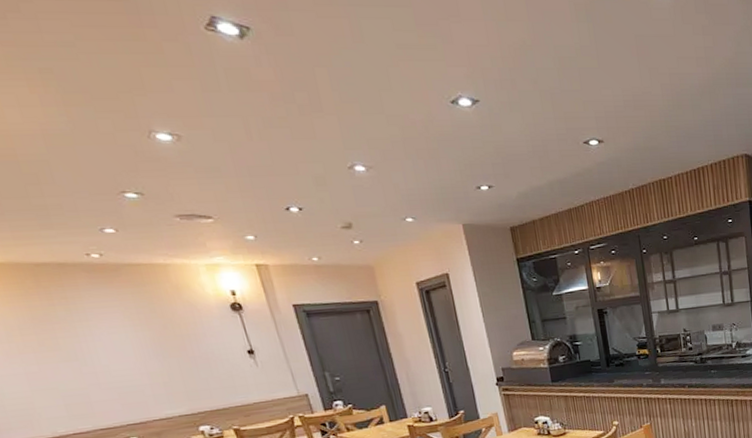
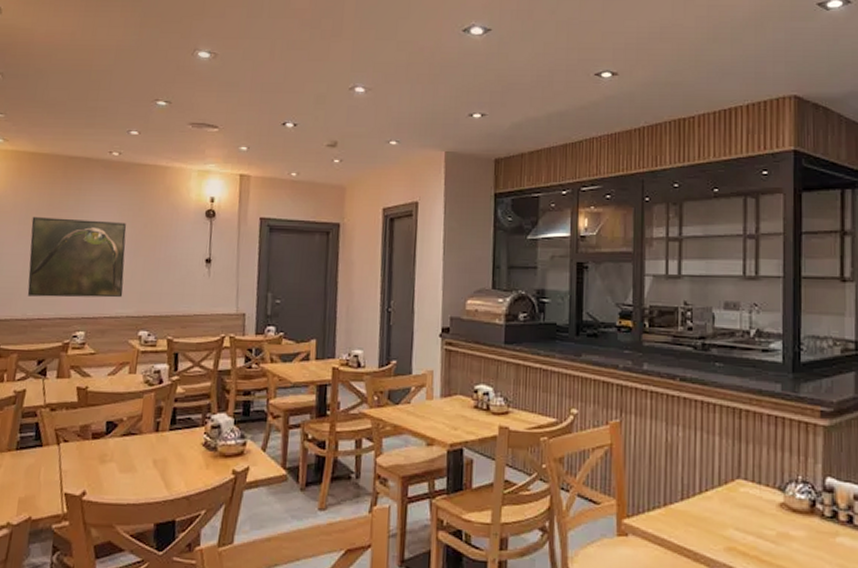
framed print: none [16,326,167,414] -> present [27,217,127,298]

